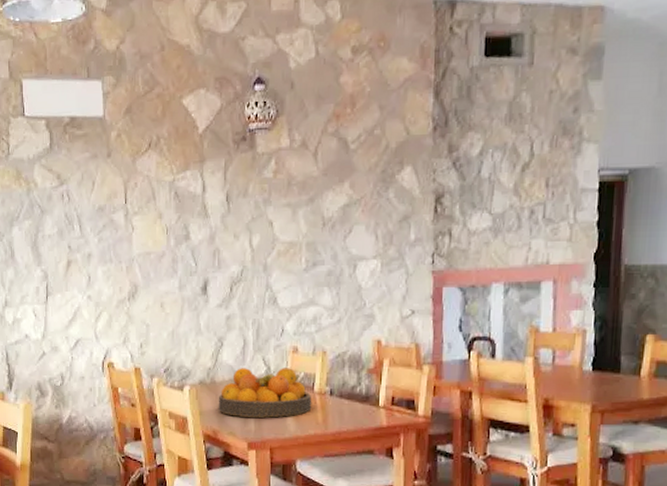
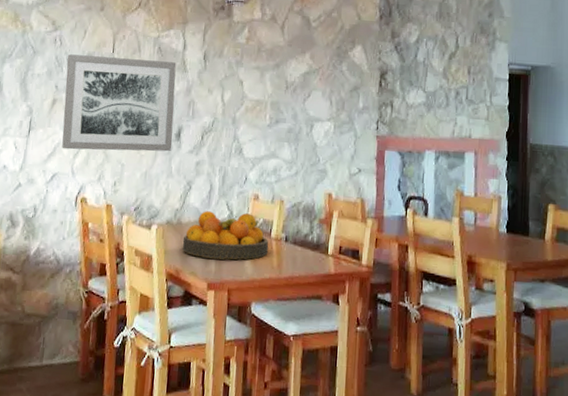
wall art: none [77,208,199,313] -> present [62,54,177,152]

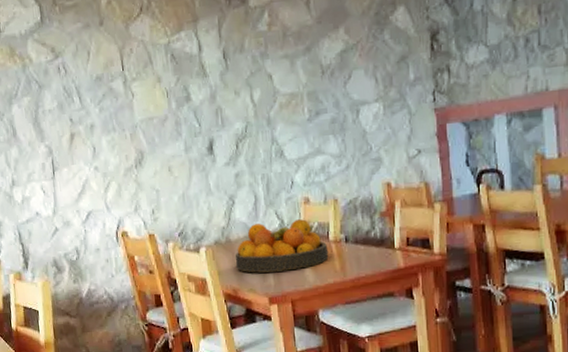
wall art: present [62,54,177,152] -> none [75,68,207,185]

